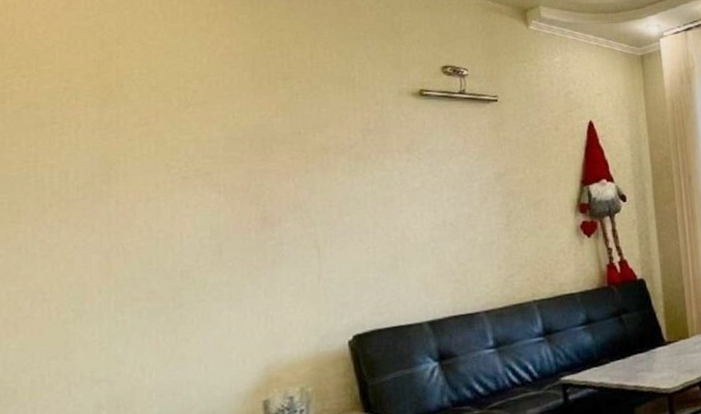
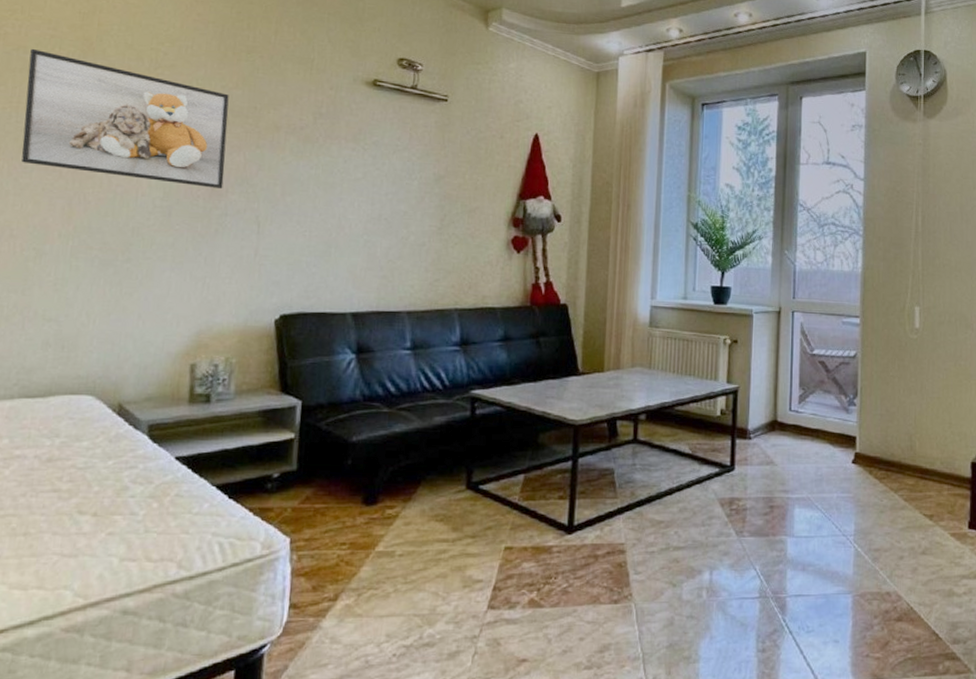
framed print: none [43,103,275,223] -> present [21,48,229,190]

